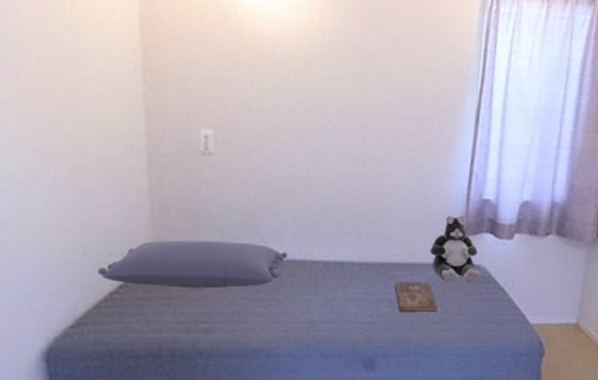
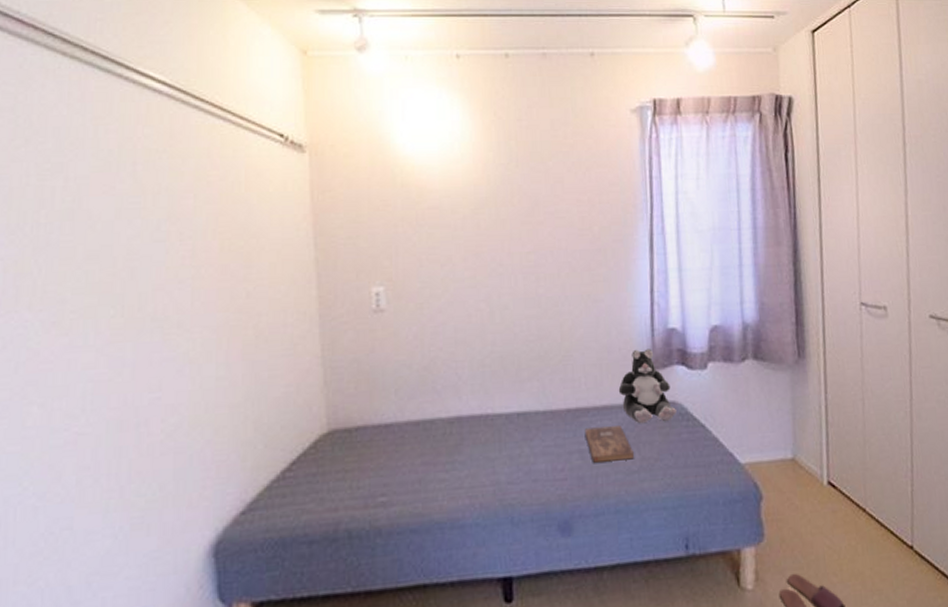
pillow: present [98,240,288,289] -> none [270,401,467,459]

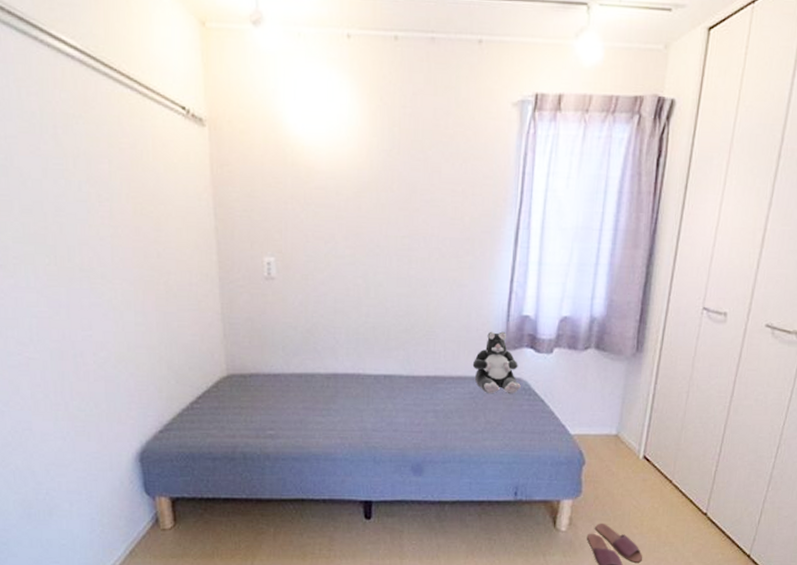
bible: present [584,426,634,463] -> none [440,393,480,422]

